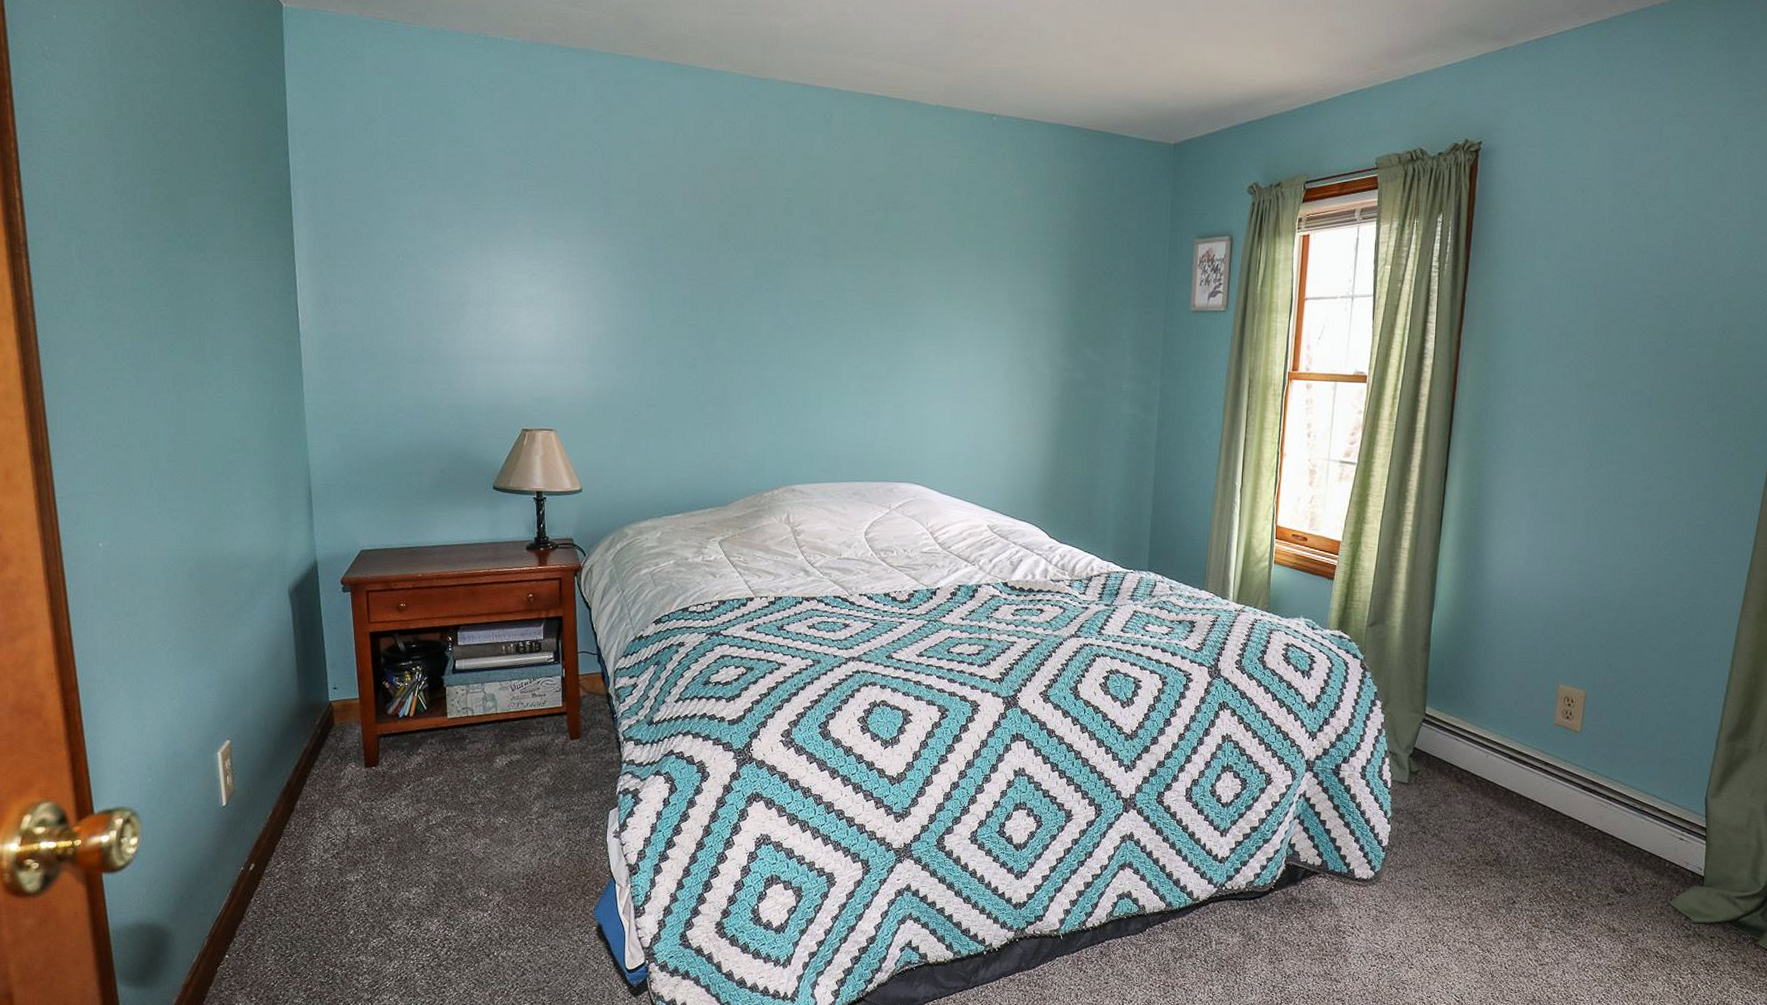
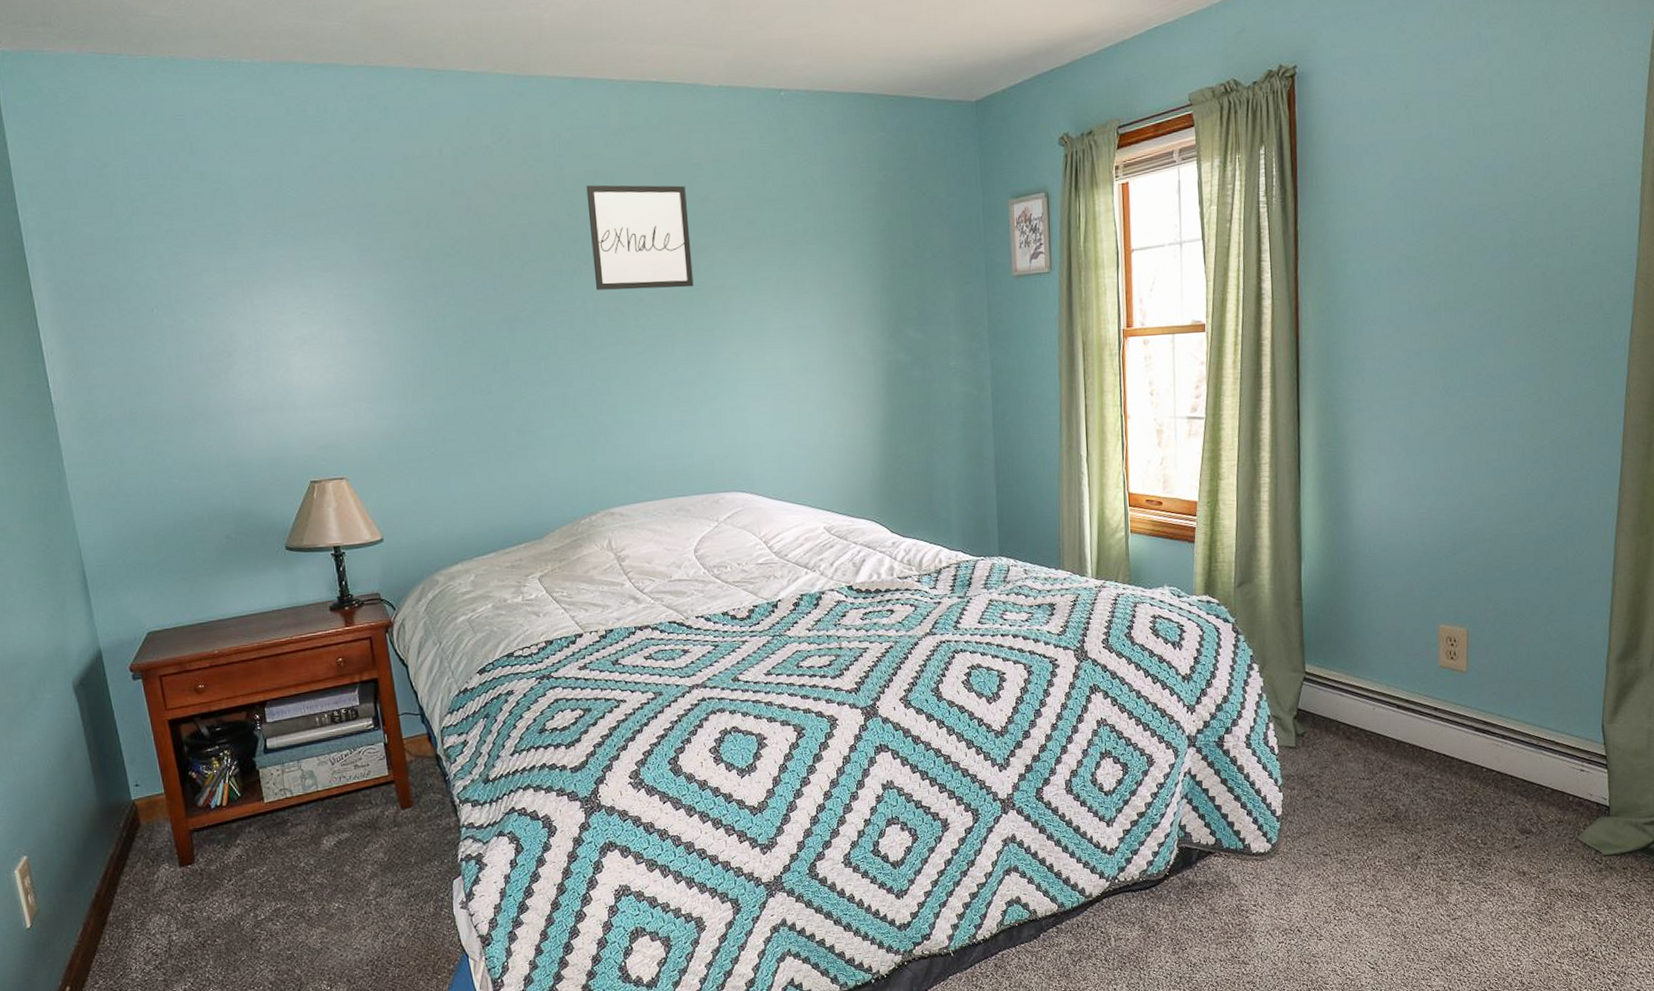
wall art: none [802,185,895,289] -> present [586,185,694,290]

